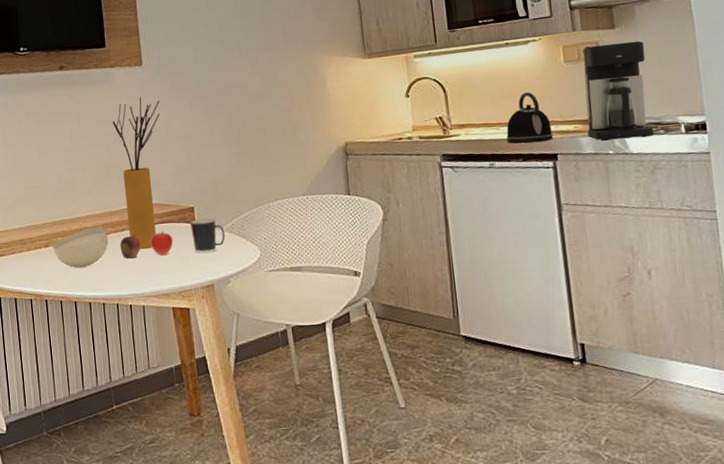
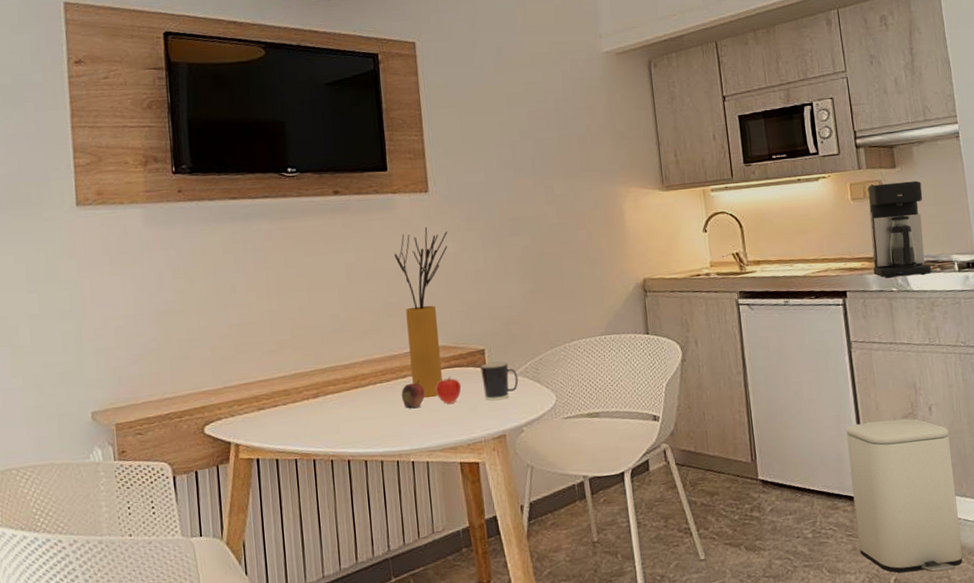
bowl: present [52,227,109,269] -> none [322,373,388,422]
kettle: present [506,92,554,144] -> none [799,228,843,281]
pedal bin: none [554,282,684,436] -> present [845,418,963,573]

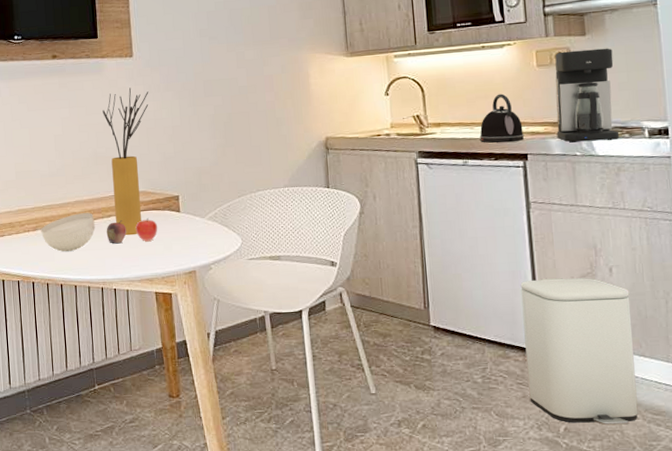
bowl: none [322,373,388,422] -> present [40,213,95,252]
mug: present [480,362,519,401] -> none [175,207,209,241]
kettle: none [799,228,843,281] -> present [480,93,525,143]

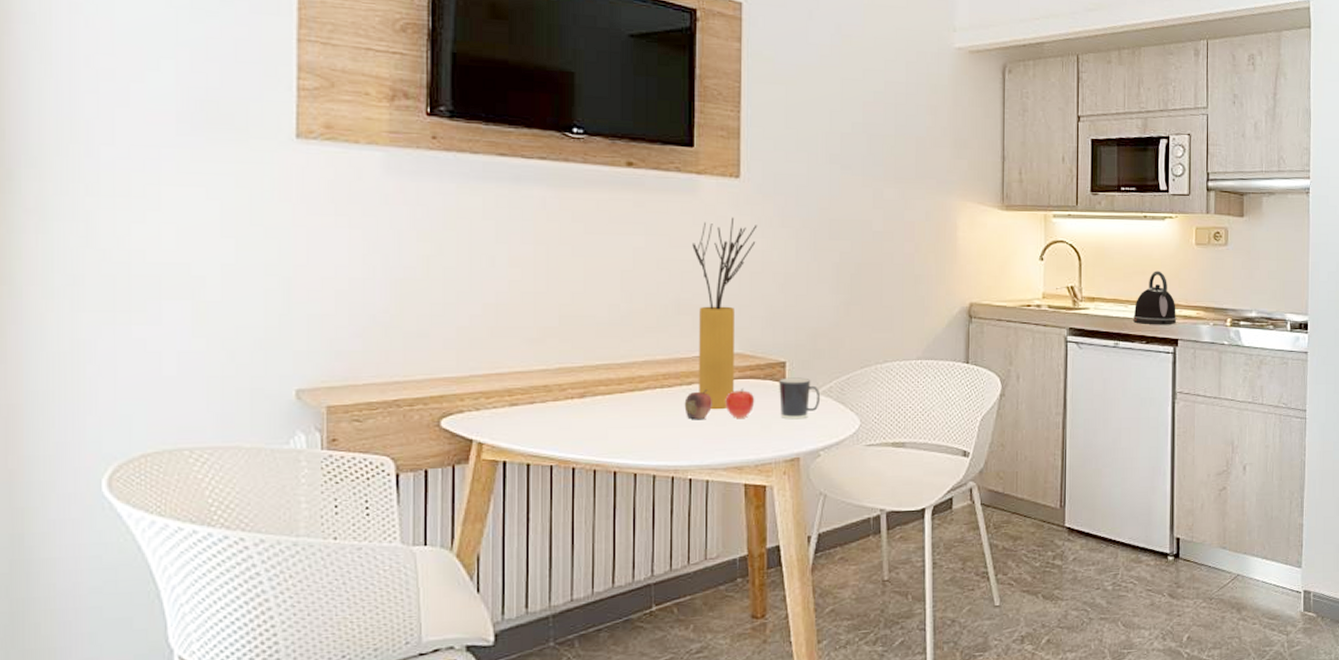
bowl: present [40,213,95,252] -> none [590,377,670,429]
mug: none [175,207,209,241] -> present [779,377,821,420]
pedal bin: present [520,278,638,426] -> none [1156,476,1259,632]
coffee maker: present [555,48,619,143] -> none [1208,231,1266,332]

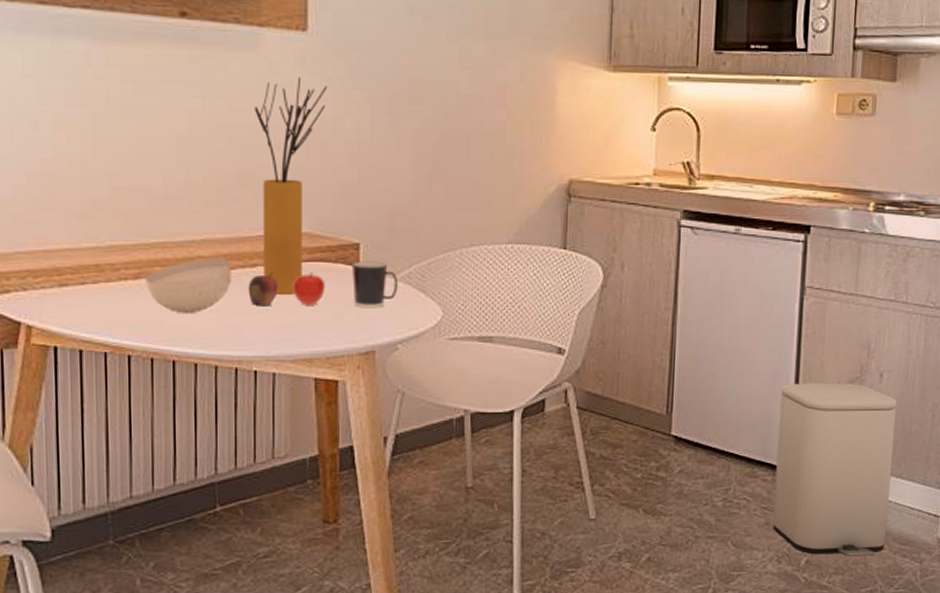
bowl: none [590,377,670,429] -> present [145,258,232,314]
kettle: present [1133,271,1177,325] -> none [759,145,811,209]
pedal bin: none [1156,476,1259,632] -> present [772,382,897,557]

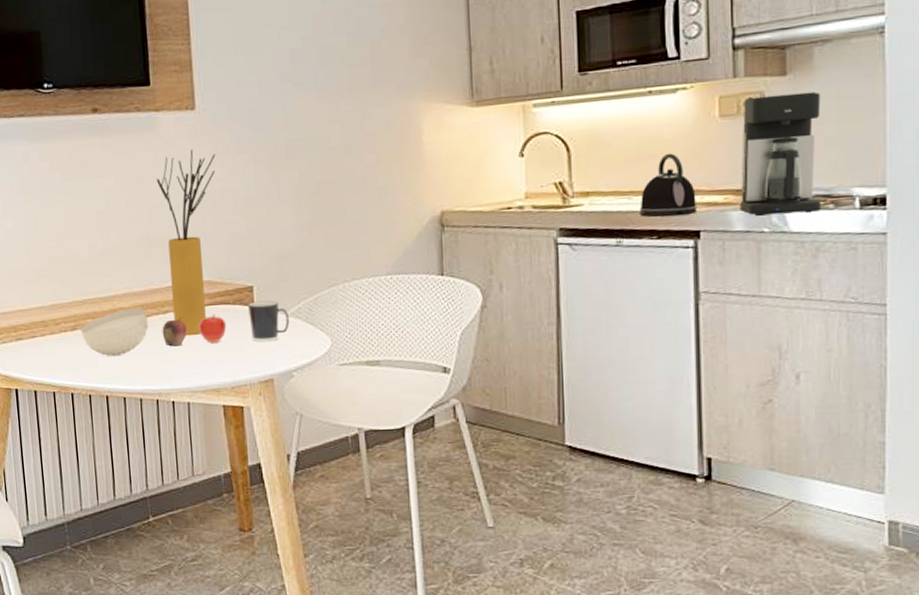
kettle: none [759,145,811,209] -> present [639,153,698,217]
pedal bin: present [772,382,897,557] -> none [681,386,820,566]
coffee maker: none [846,99,922,218] -> present [740,91,821,216]

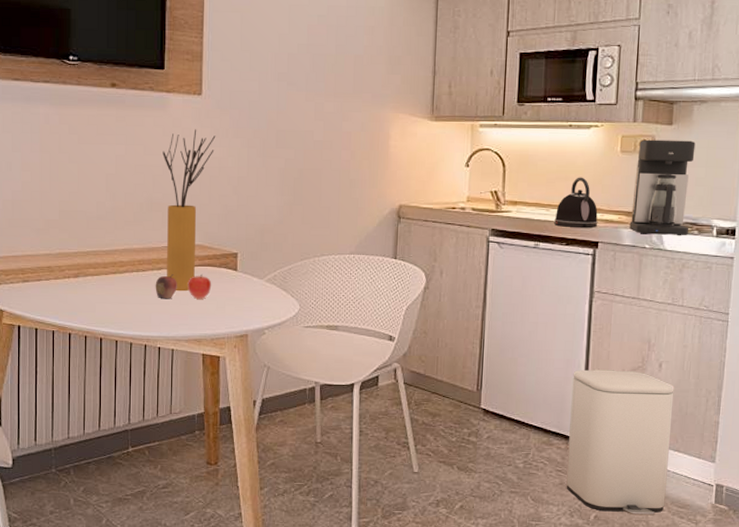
bowl: present [80,308,149,357] -> none [82,263,144,304]
mug: present [248,300,290,342] -> none [232,266,266,302]
pedal bin: none [681,386,820,566] -> present [565,369,675,516]

